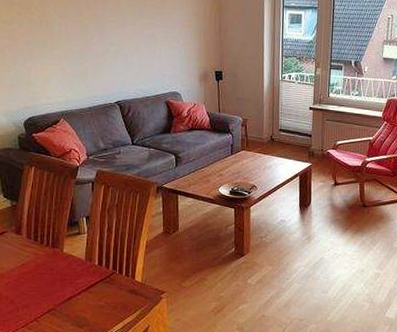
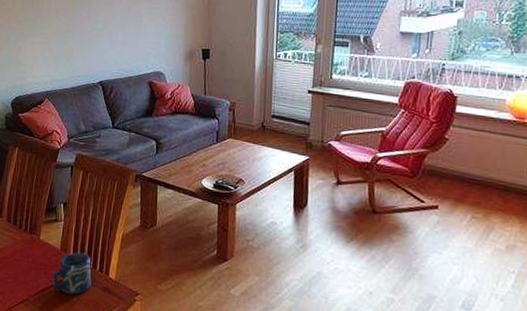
cup: none [77,261,118,299] -> present [51,252,91,295]

